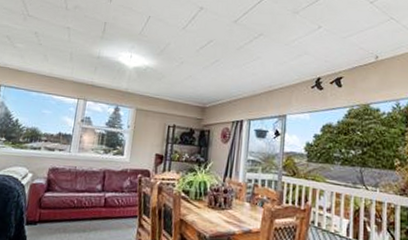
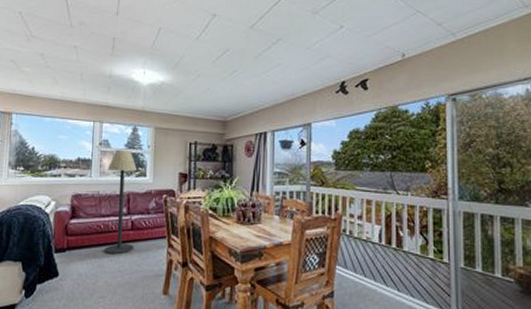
floor lamp: none [75,127,115,231] -> present [104,149,137,255]

